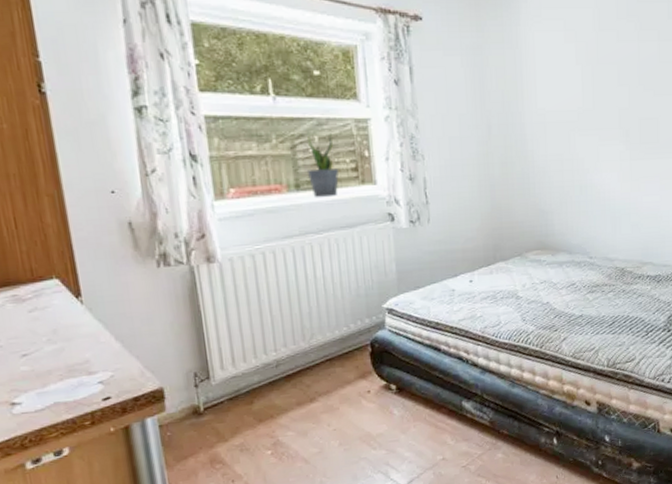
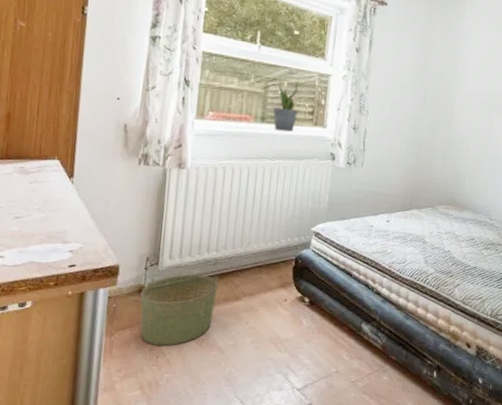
basket: none [196,379,288,470] -> present [140,274,219,346]

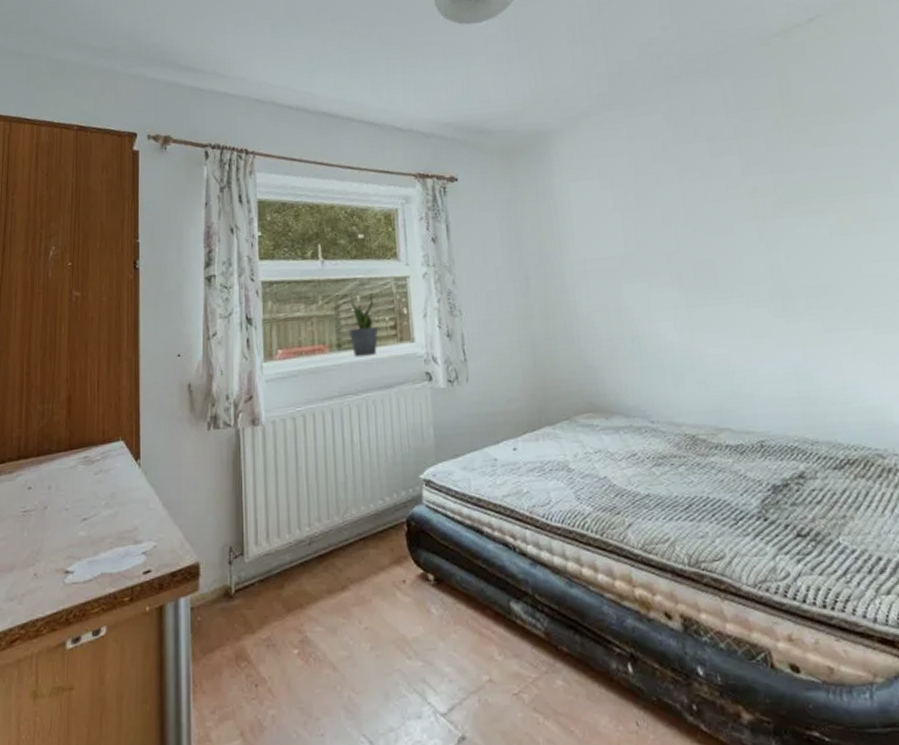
basket: present [140,274,219,346] -> none [227,560,318,669]

